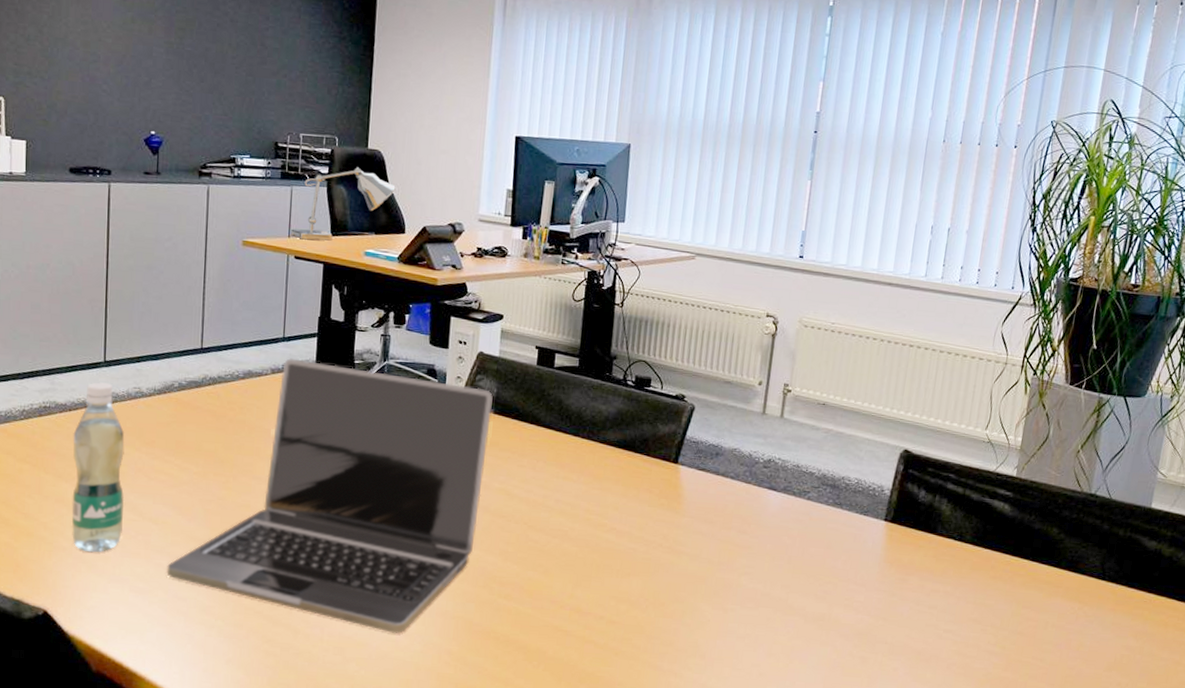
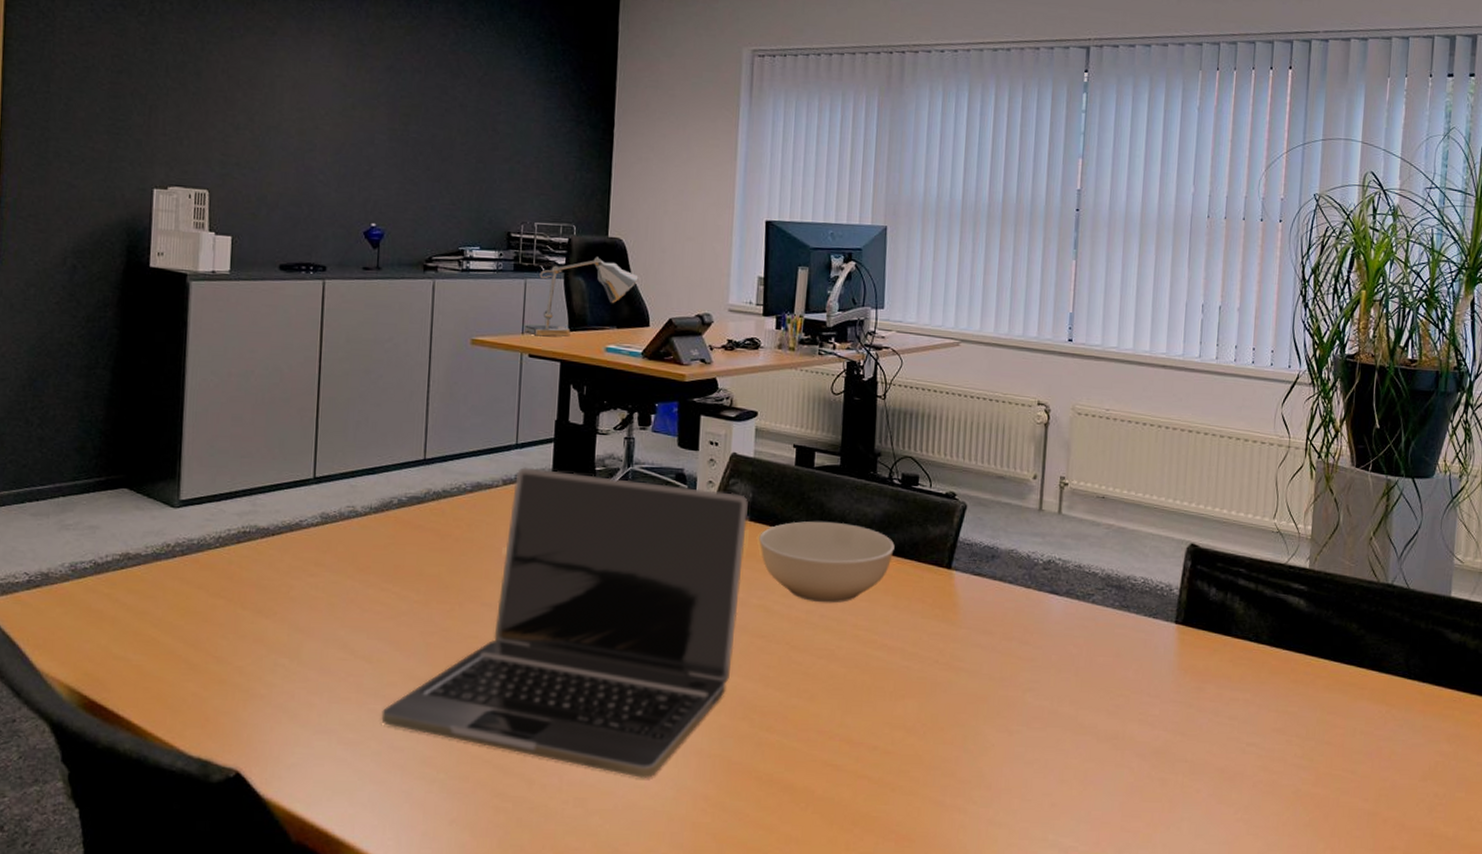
bottle: present [71,382,125,553] -> none [271,501,336,700]
bowl: none [502,415,627,490] -> present [759,521,895,603]

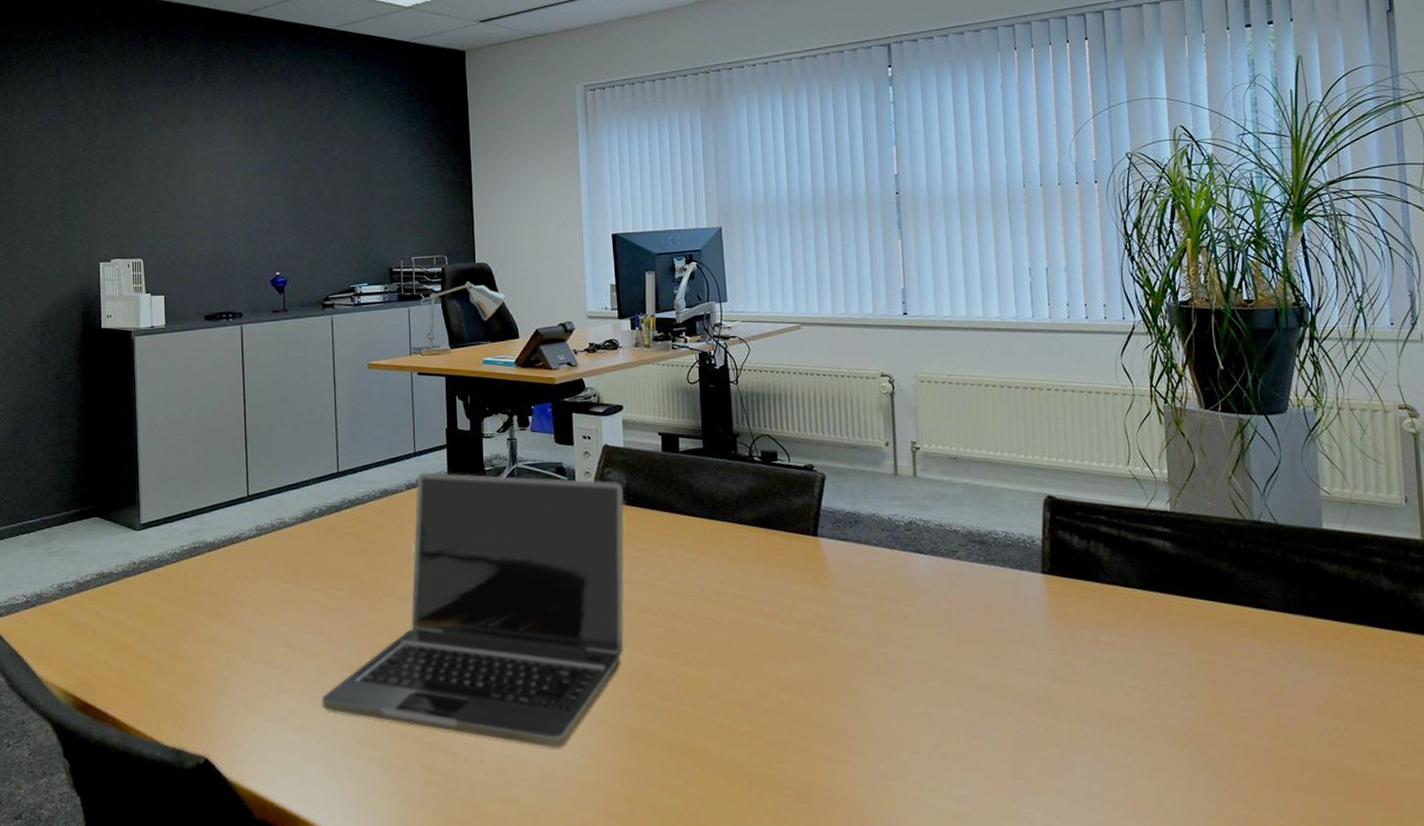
bowl: present [759,521,895,603] -> none [636,500,762,576]

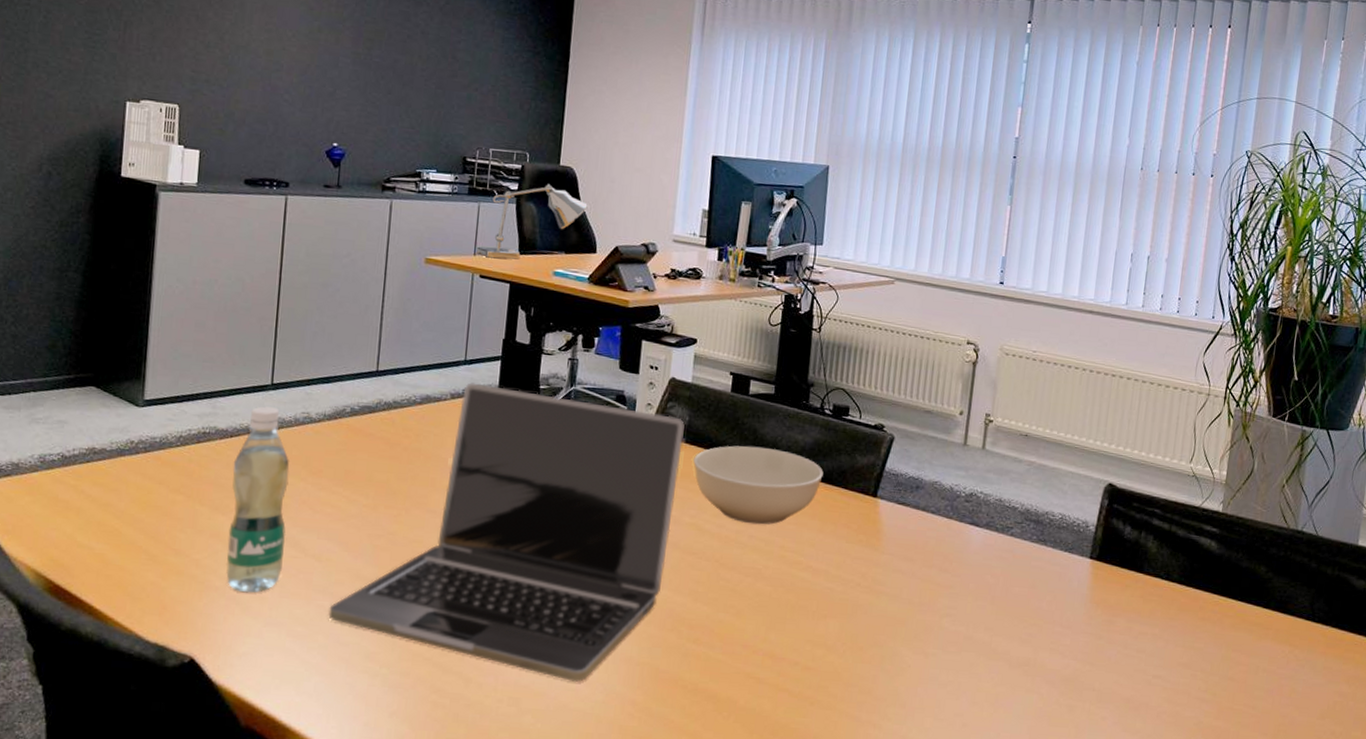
bottle: none [222,517,276,692] -> present [225,406,290,593]
bowl: none [636,500,762,576] -> present [693,445,824,525]

